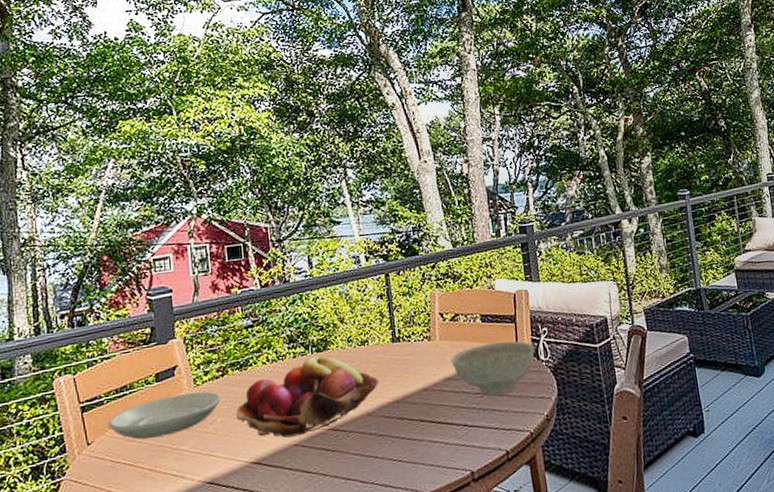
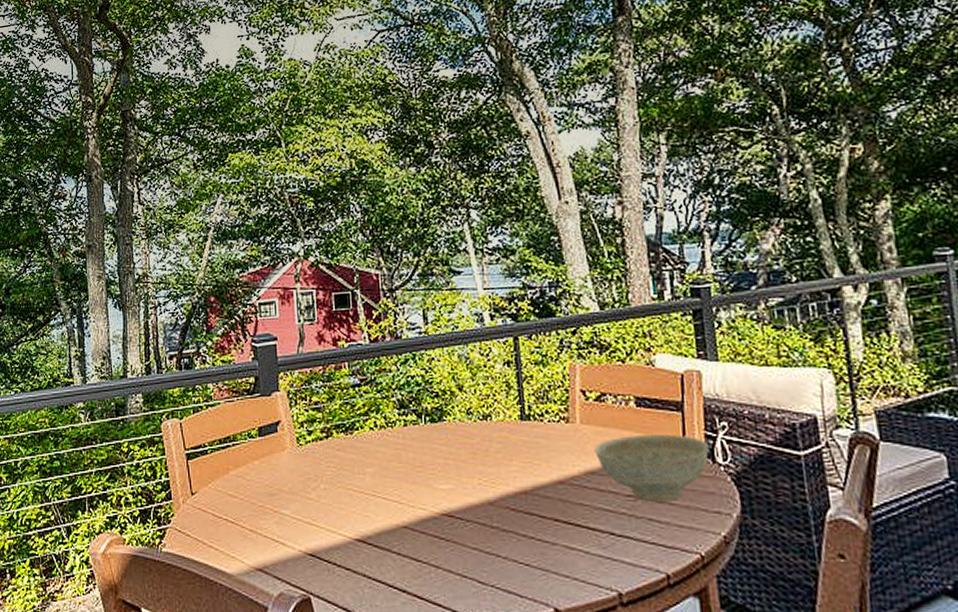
plate: present [107,391,221,440] -> none [211,453,325,496]
fruit basket: present [236,356,379,438] -> none [340,428,504,517]

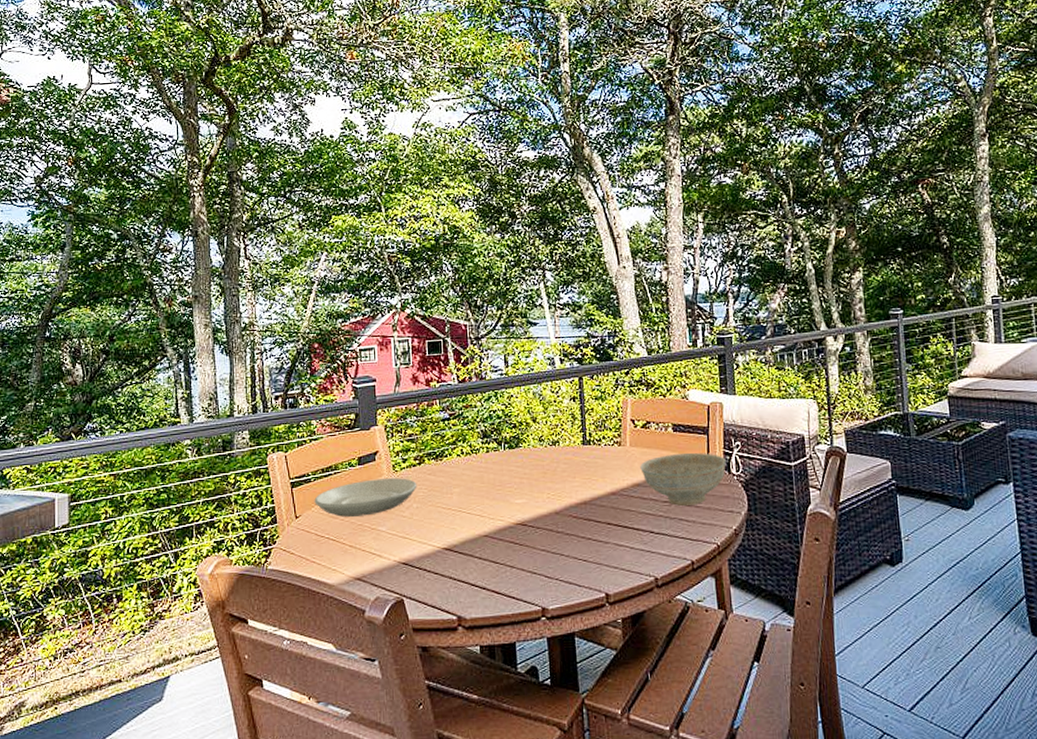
plate: none [211,453,325,496] -> present [314,478,417,517]

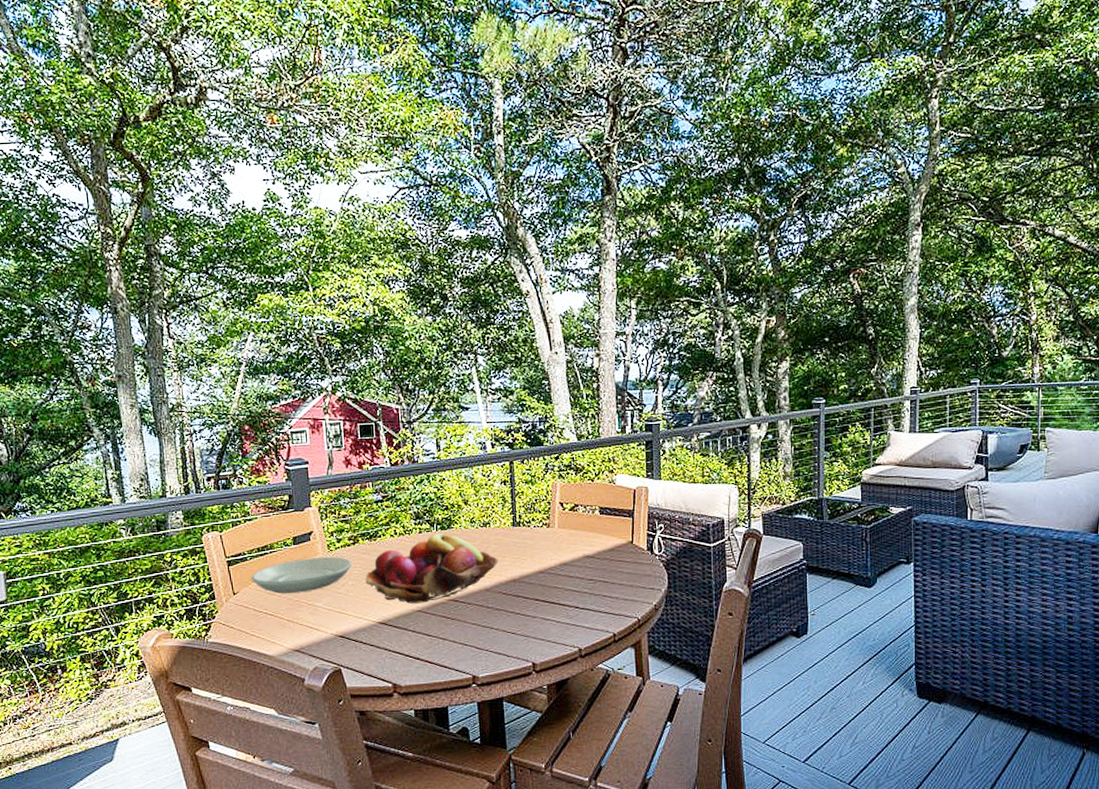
fruit basket: none [430,453,568,528] -> present [365,534,498,604]
decorative bowl: present [640,452,726,507] -> none [567,534,649,584]

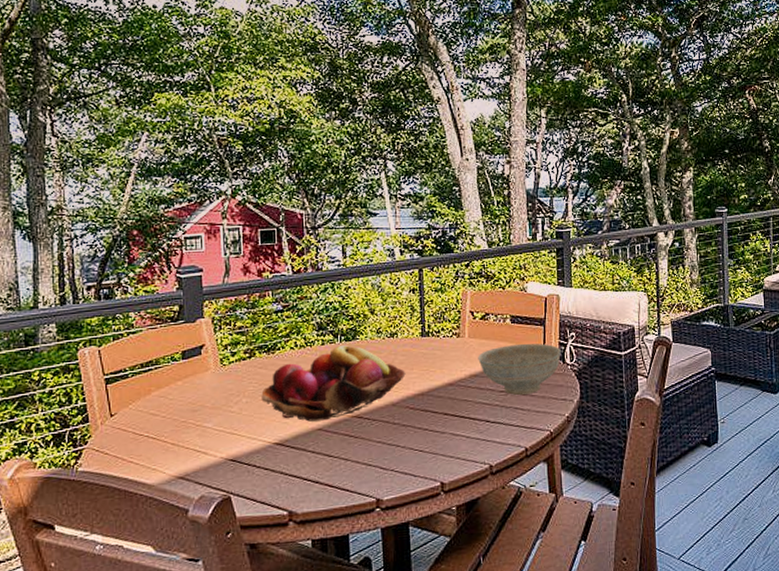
plate: present [251,557,352,594] -> none [132,372,247,414]
decorative bowl: none [567,534,649,584] -> present [478,343,561,396]

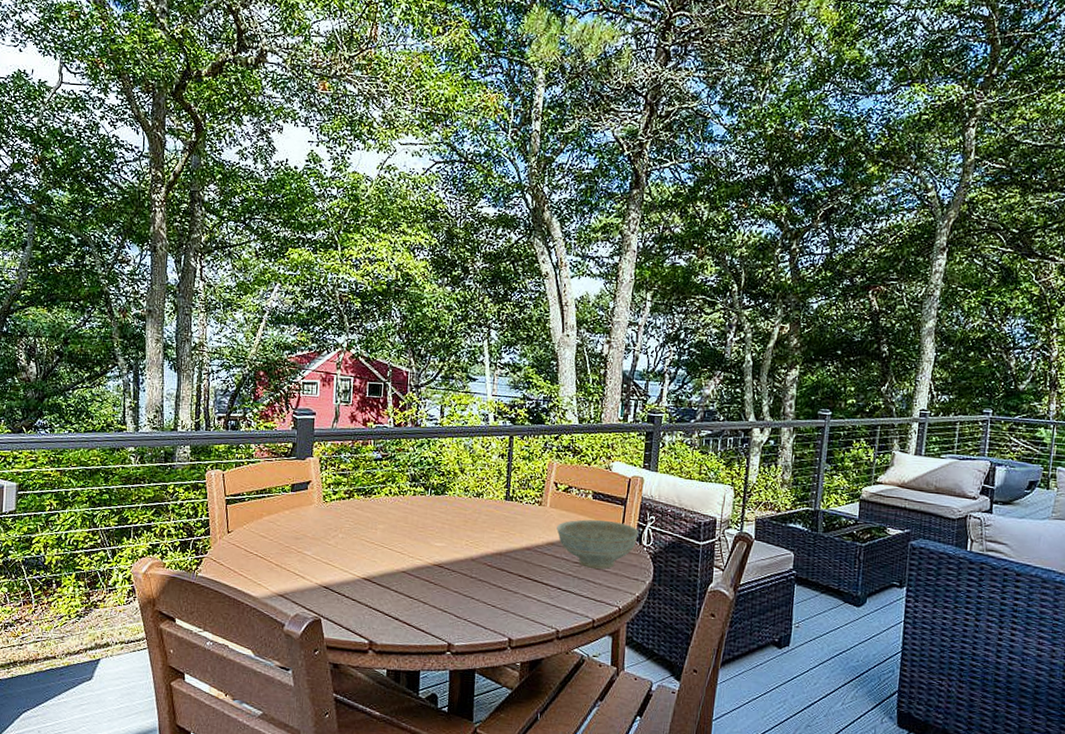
fruit basket: present [261,345,406,422] -> none [355,498,487,565]

